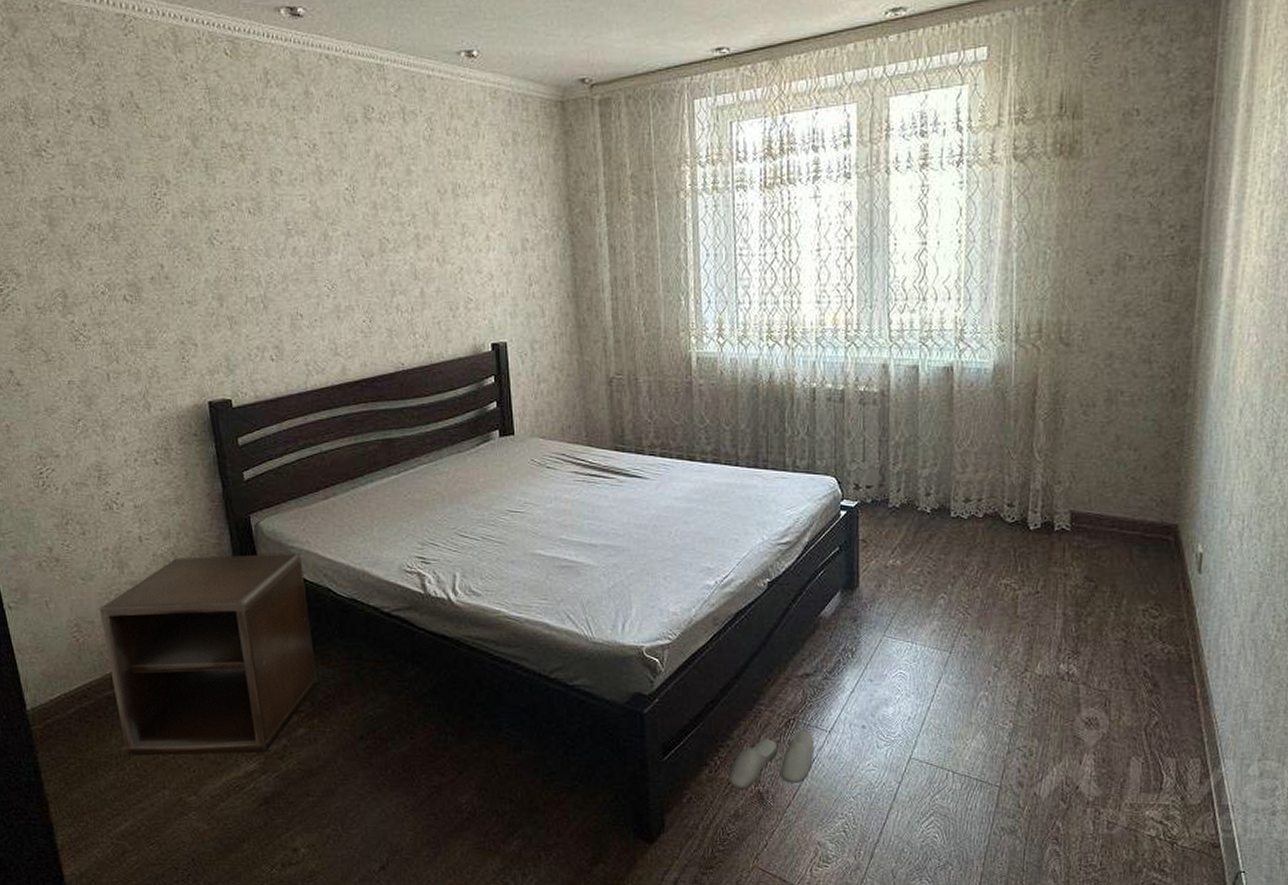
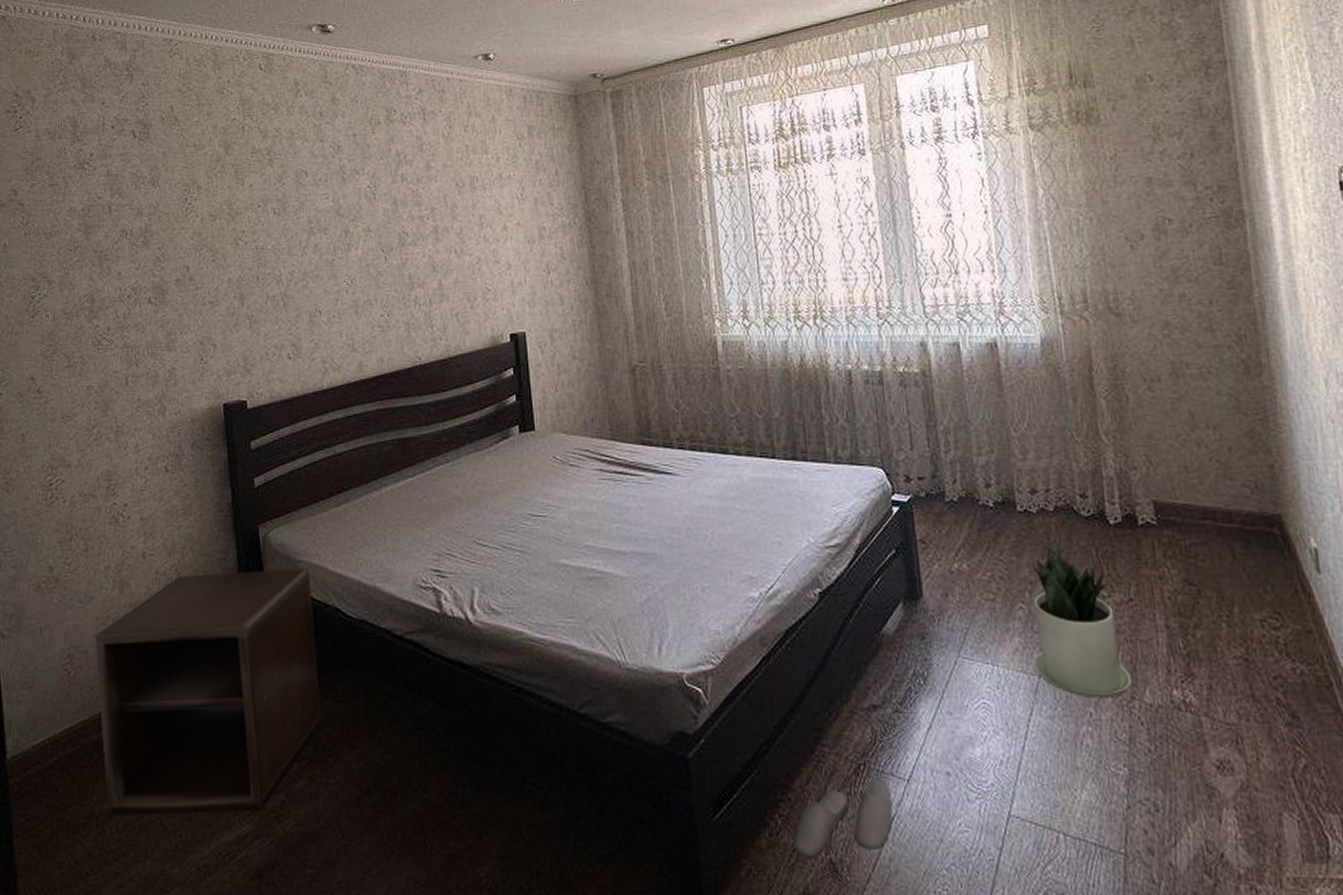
planter: none [947,545,1028,670] -> present [1031,544,1132,698]

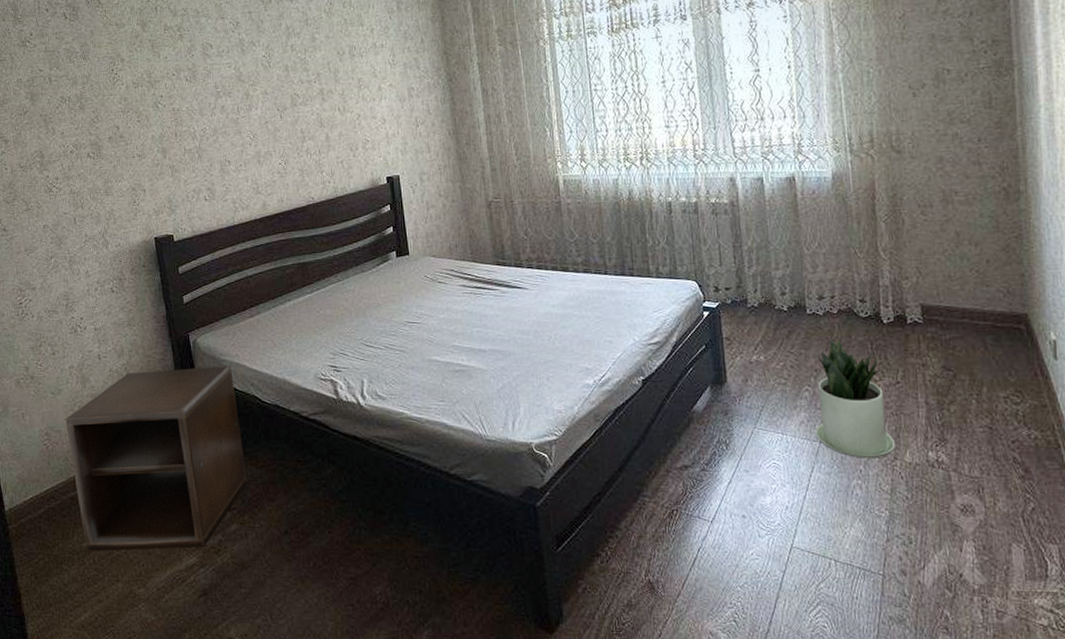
slippers: present [793,778,892,858] -> none [619,520,698,579]

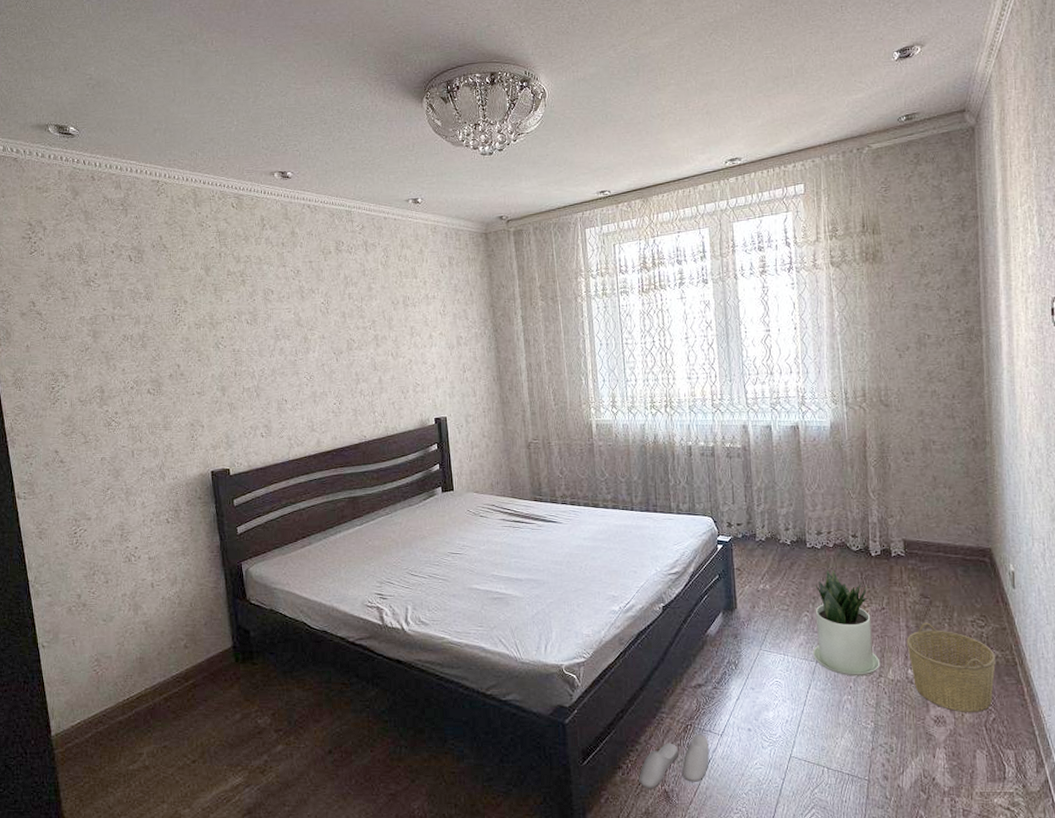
nightstand: present [65,366,248,551] -> none [116,594,294,773]
slippers: none [619,520,698,579] -> present [639,734,709,789]
basket: none [926,398,1035,501] -> present [906,622,996,712]

